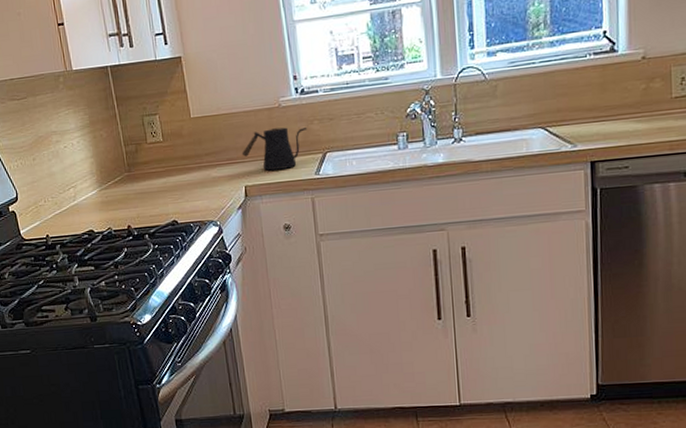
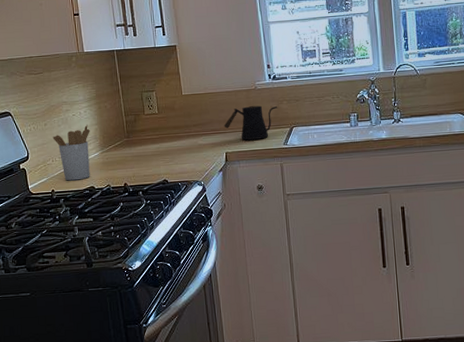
utensil holder: none [43,157,88,224] -> present [52,124,90,181]

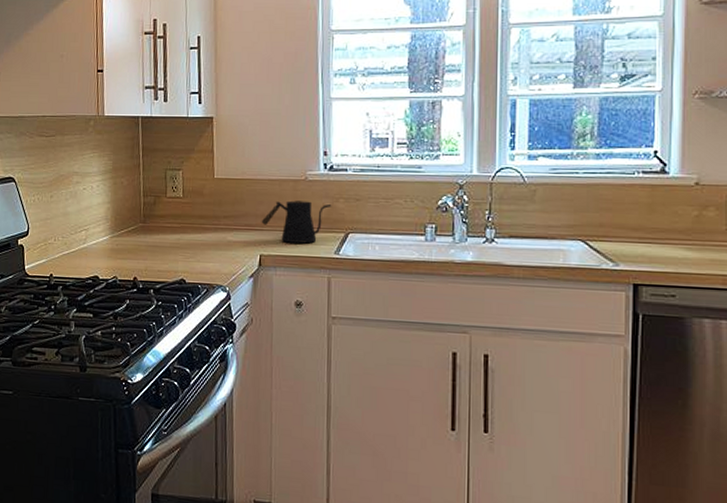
utensil holder: present [52,124,90,181] -> none [58,201,101,267]

